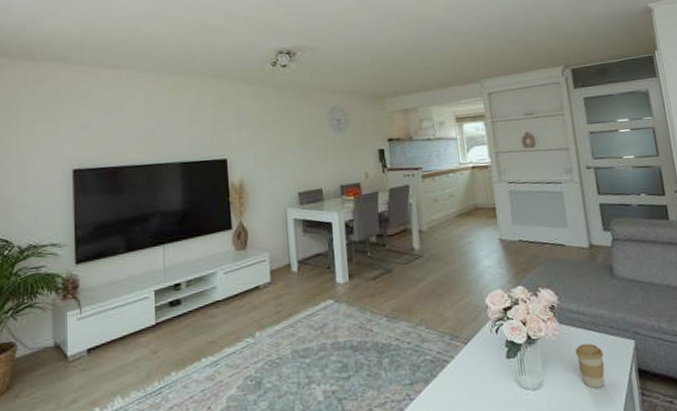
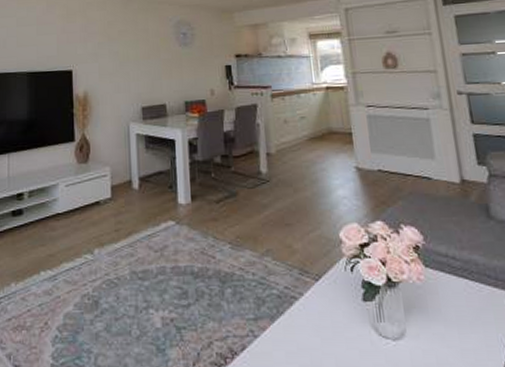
coffee cup: present [574,343,605,388] -> none [443,293,480,345]

